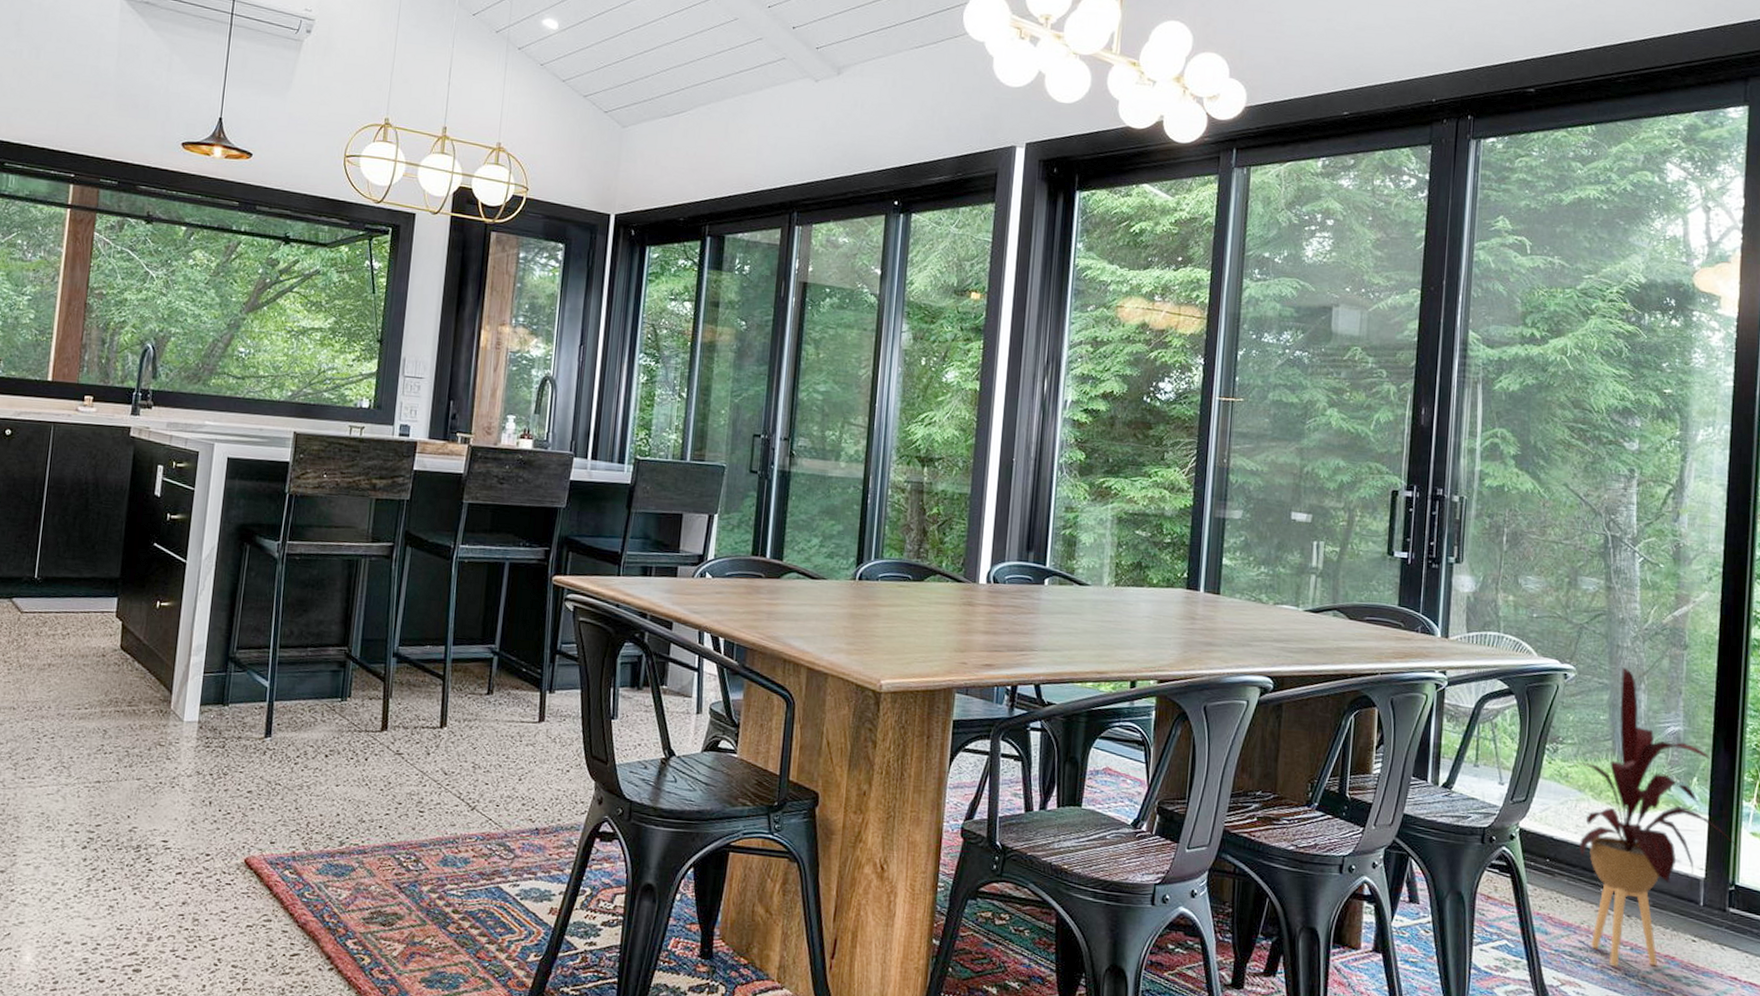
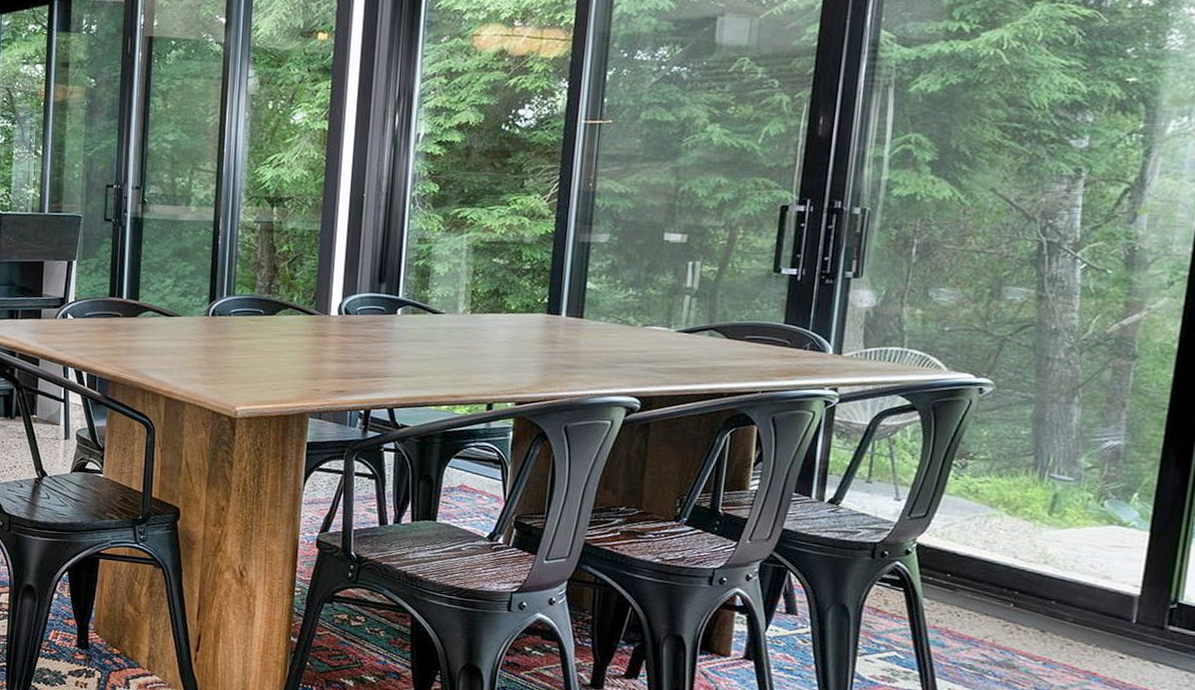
house plant: present [1568,667,1739,967] -> none [979,380,1186,681]

